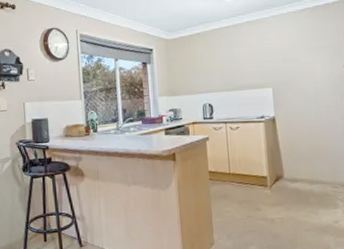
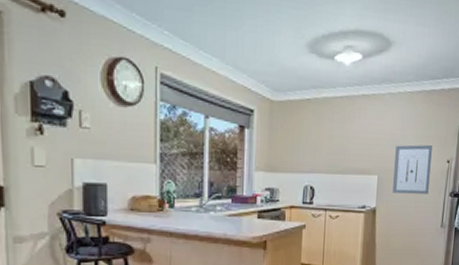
wall art: none [286,55,329,102] -> present [392,144,432,194]

